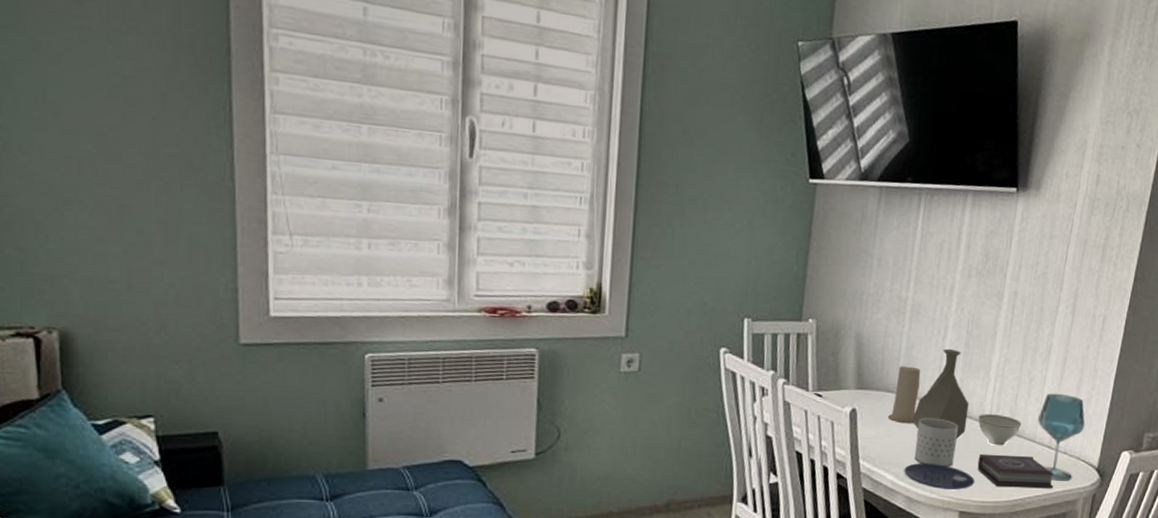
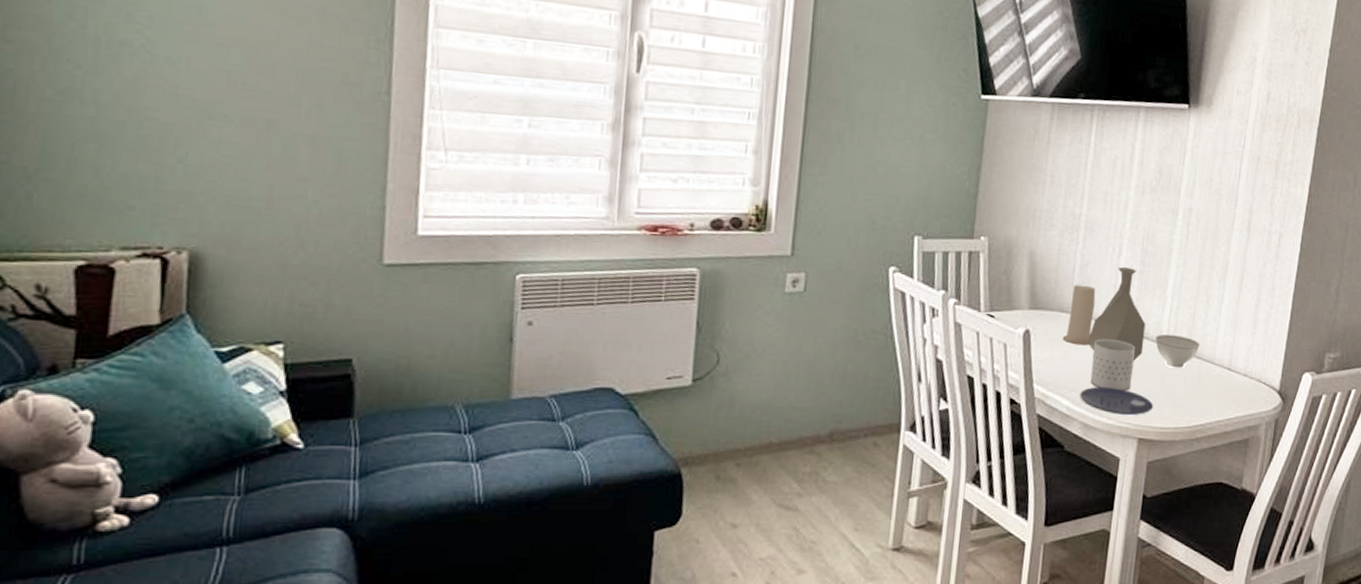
book: present [977,453,1054,489] -> none [1155,376,1235,414]
wine glass: present [1037,393,1085,481] -> none [1216,312,1265,405]

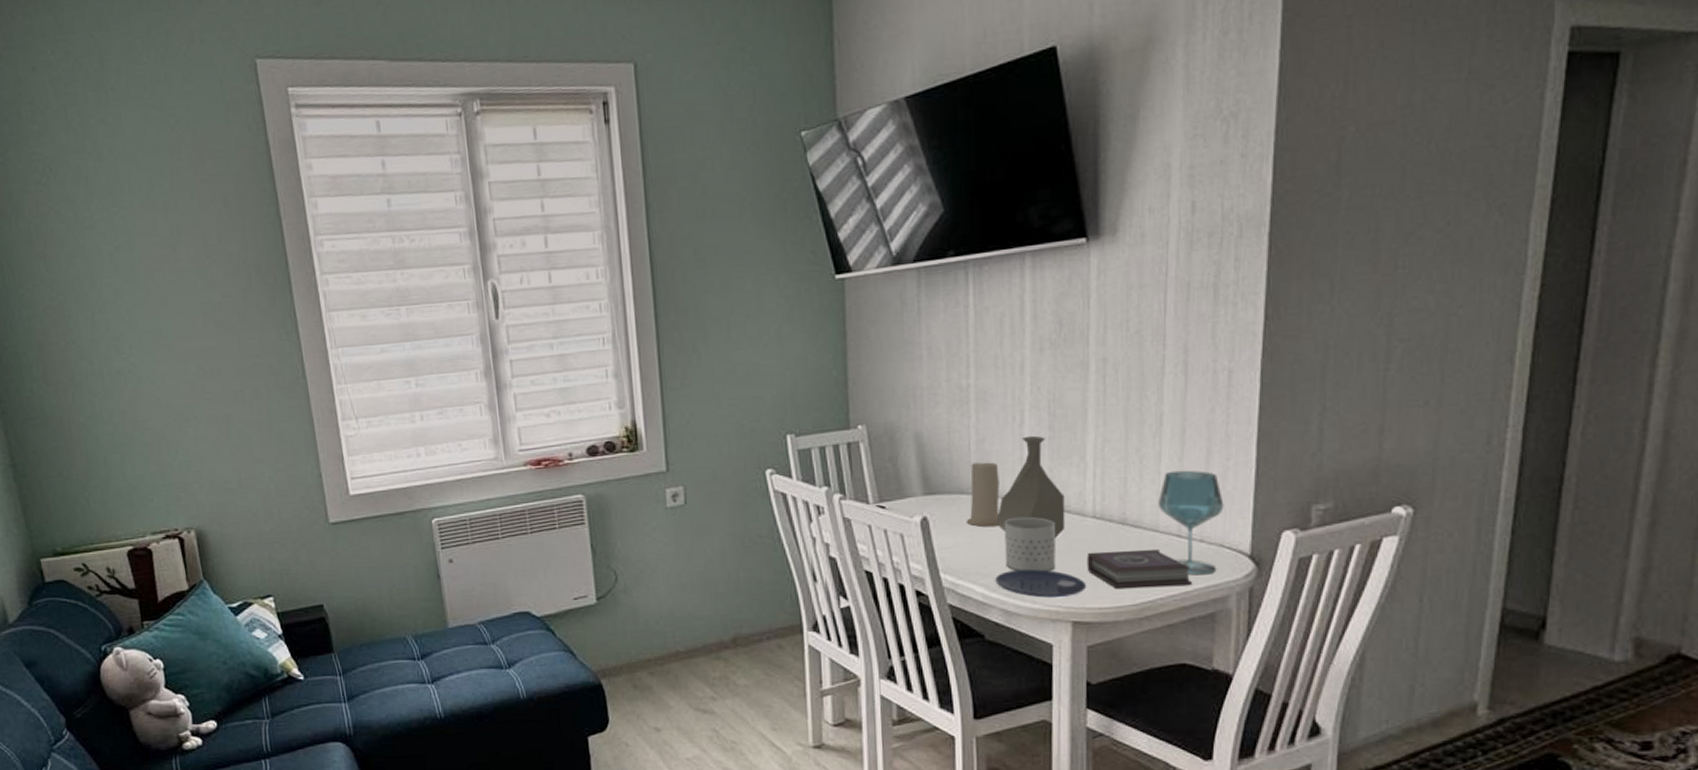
bowl: present [1155,334,1200,368] -> none [1079,504,1137,541]
book: none [1155,376,1235,414] -> present [1086,549,1193,588]
wine glass: none [1216,312,1265,405] -> present [1157,470,1224,575]

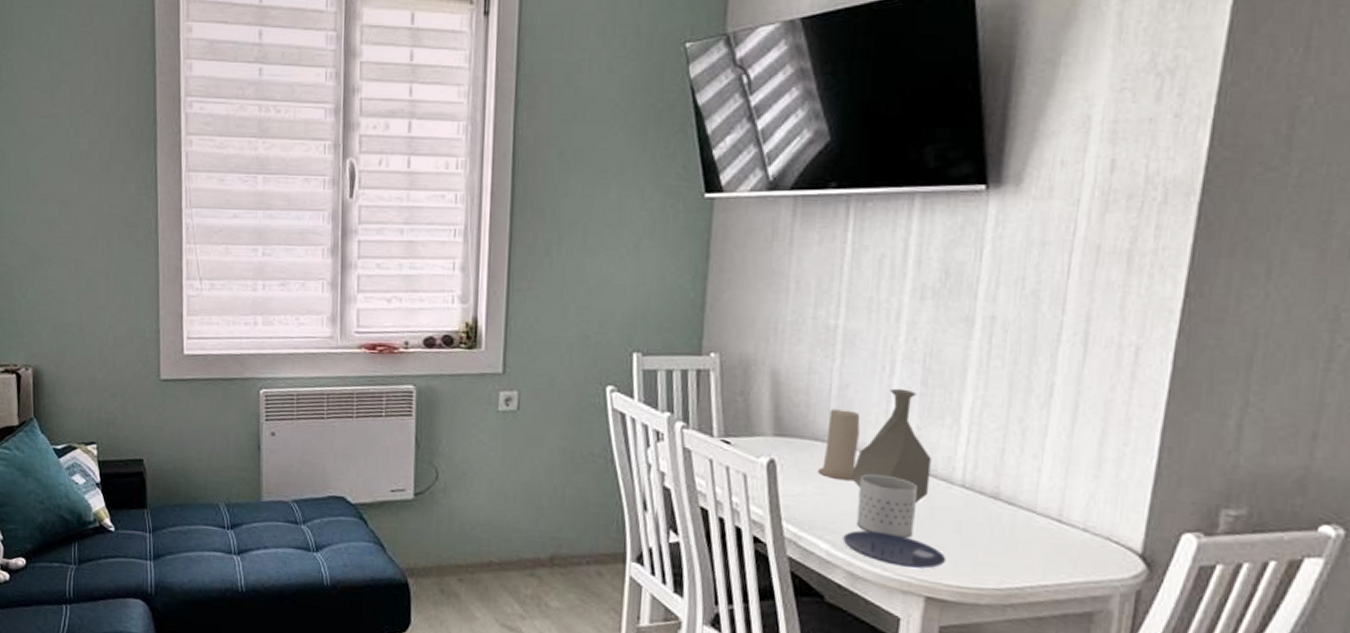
book: present [1086,549,1193,588] -> none [948,523,1070,578]
wine glass: present [1157,470,1224,575] -> none [1037,448,1116,569]

